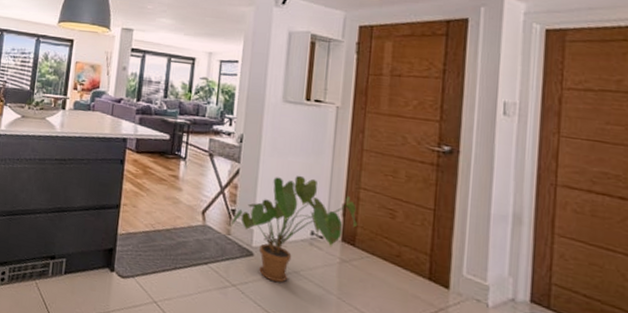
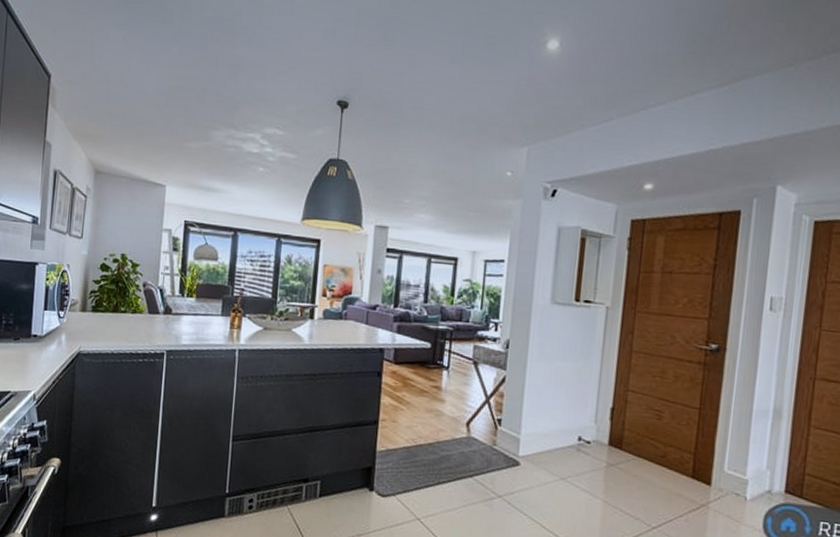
house plant: present [230,175,358,283] -> none [496,380,625,491]

